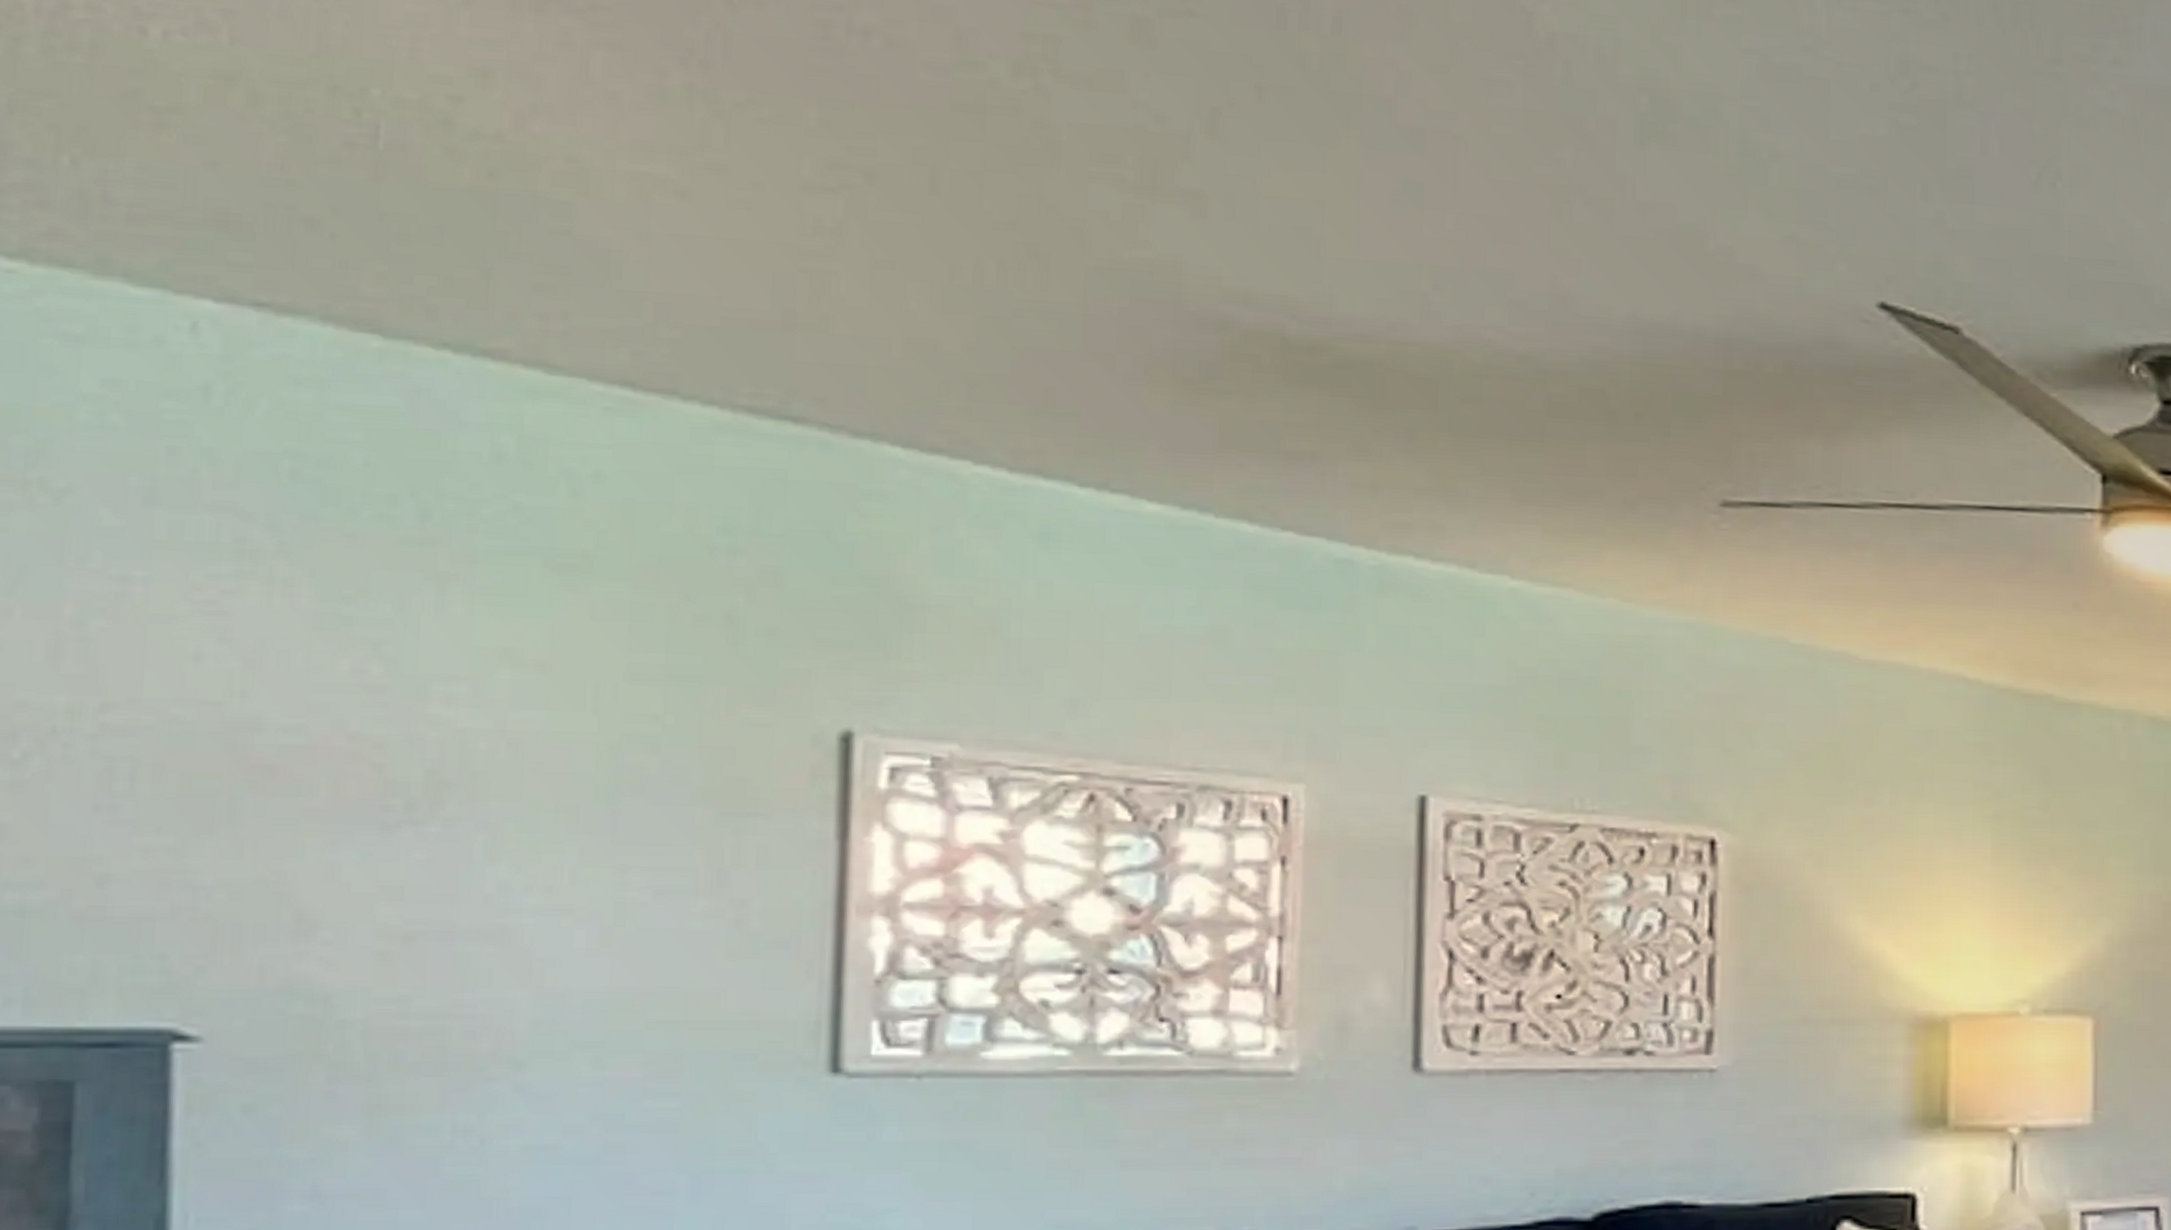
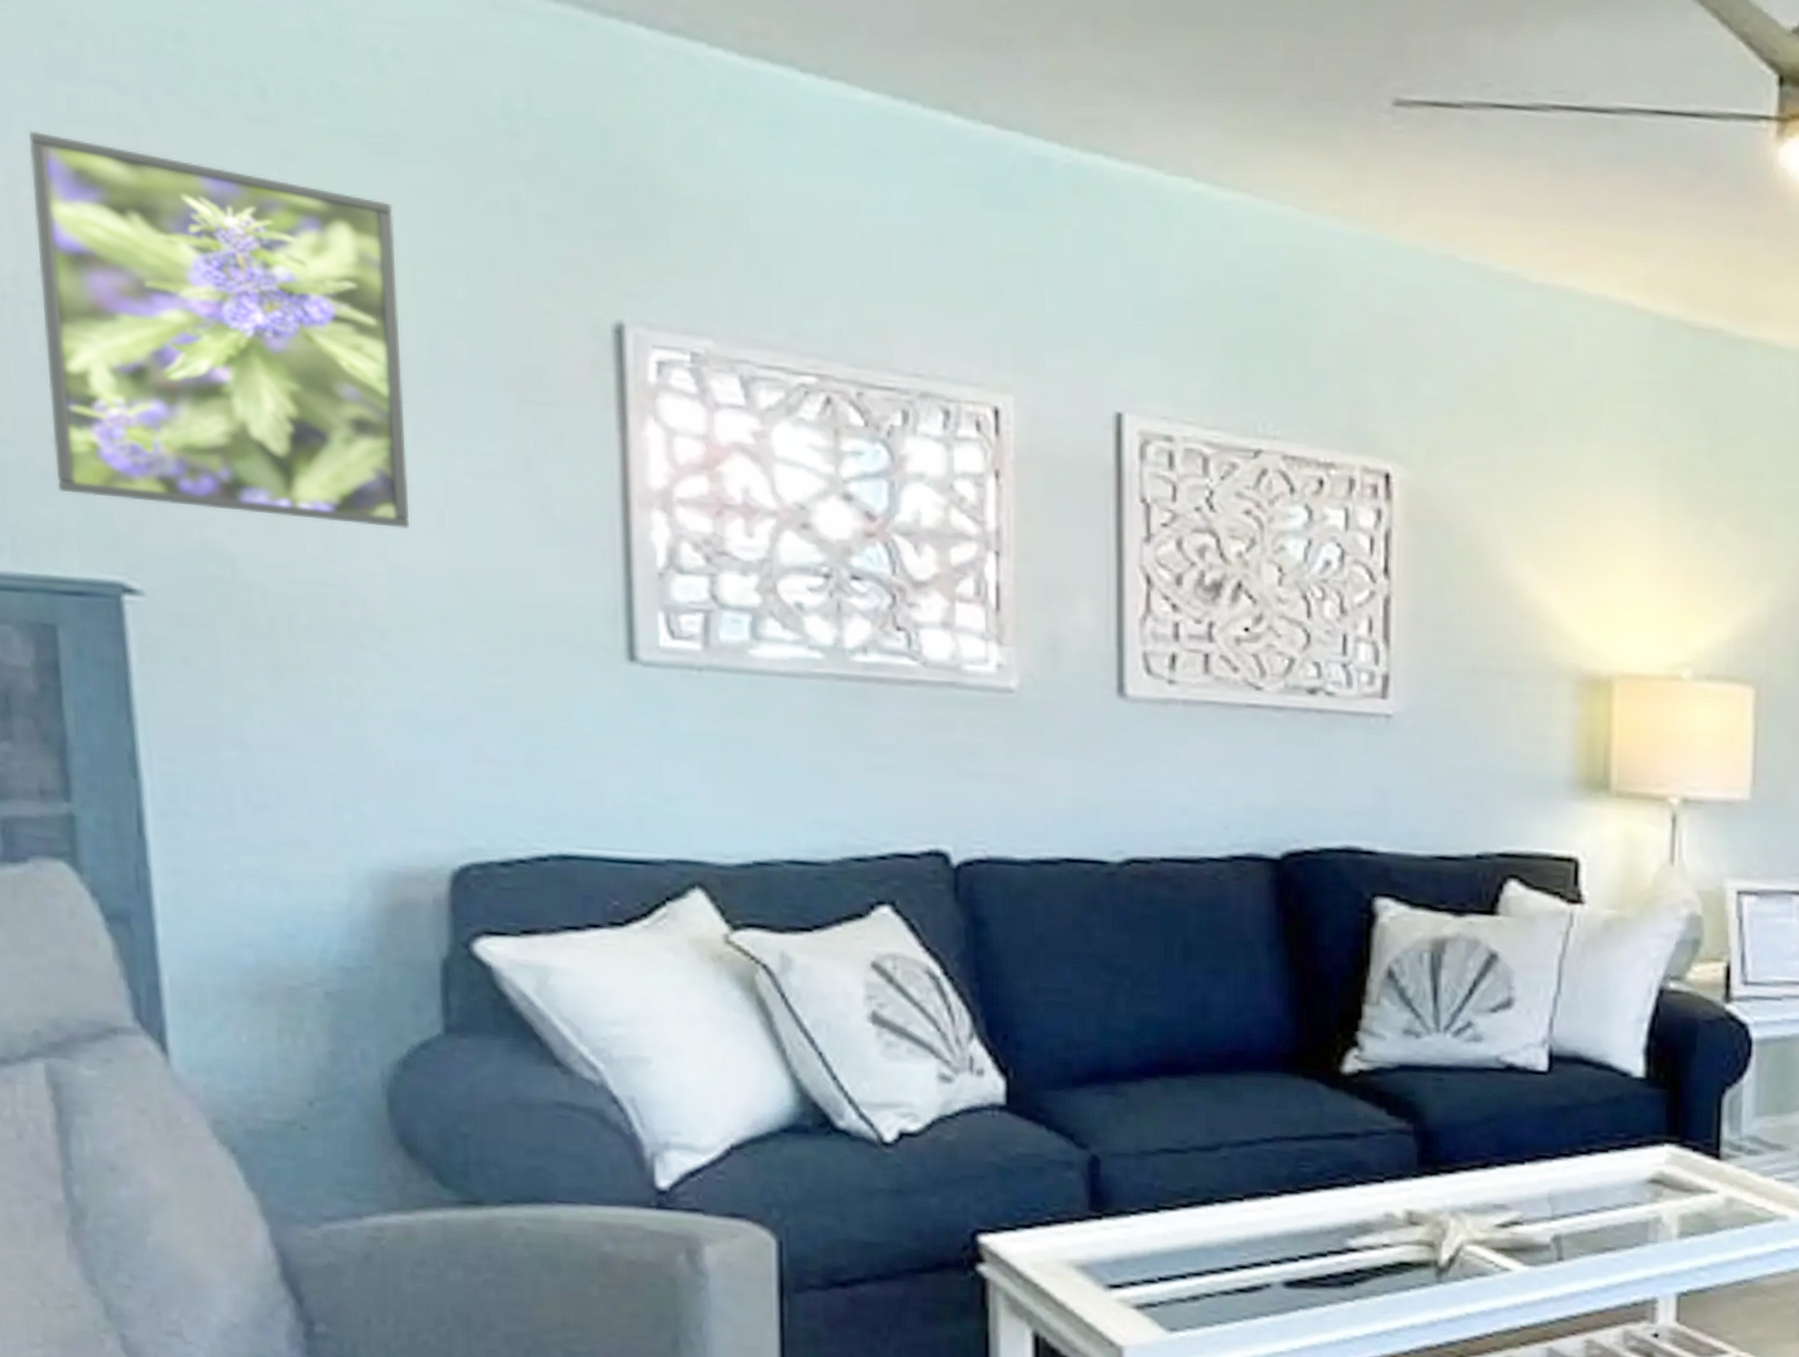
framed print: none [97,559,578,951] -> present [28,130,410,529]

